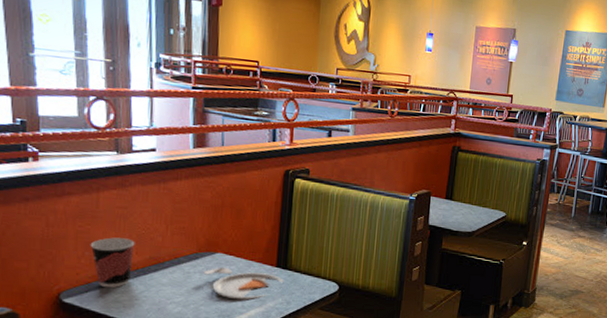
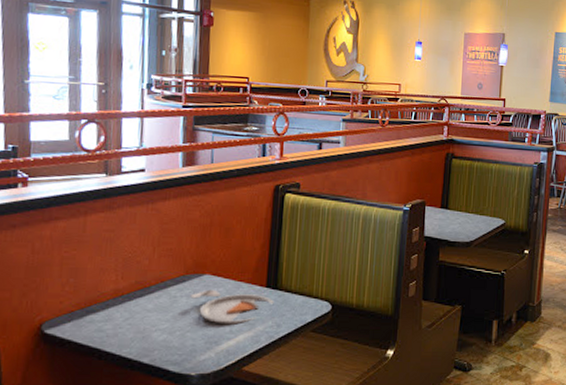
cup: present [90,237,135,287] -> none [75,262,121,315]

